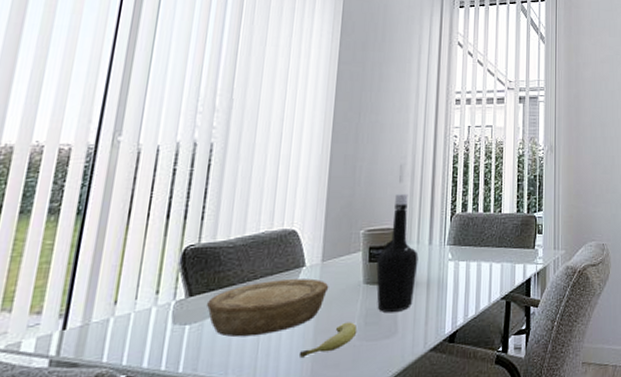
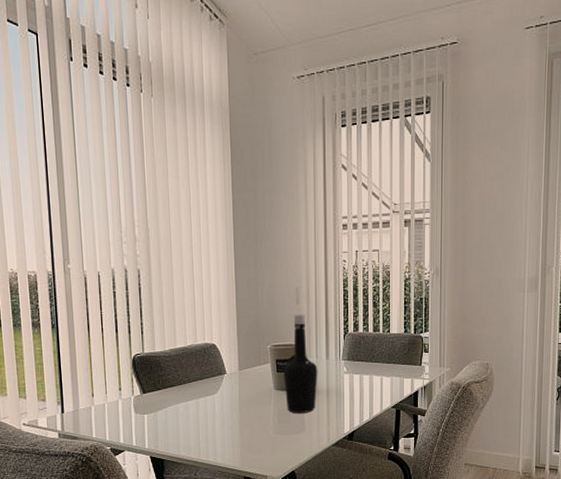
bowl: present [206,278,329,337] -> none [156,384,247,426]
fruit: present [298,322,357,357] -> none [230,419,273,443]

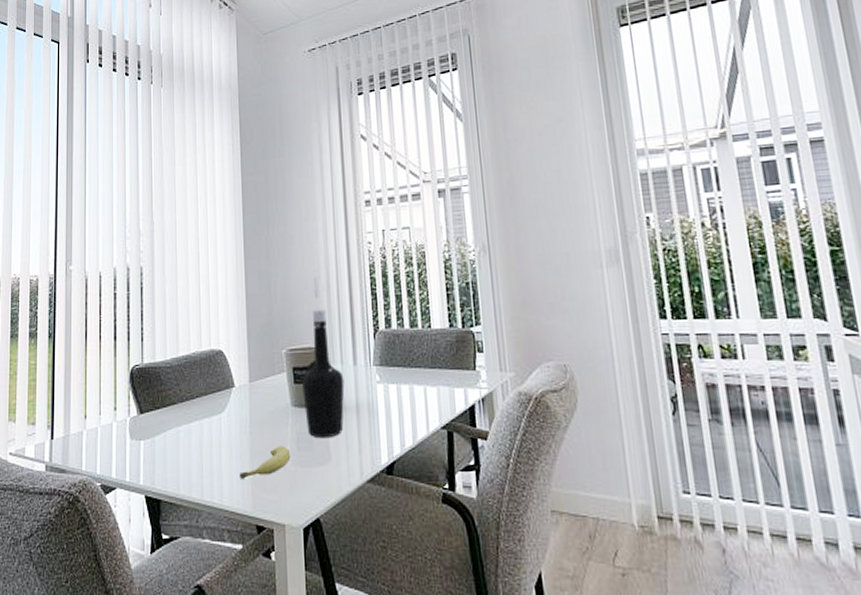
fruit: none [230,419,273,443] -> present [239,446,291,479]

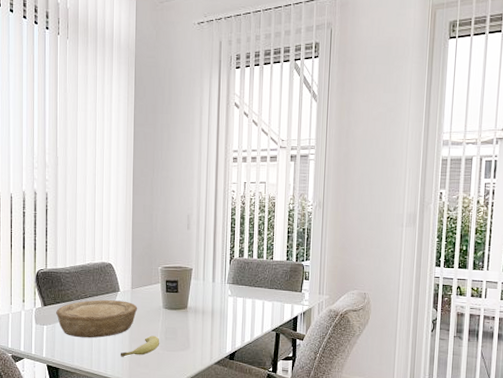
bowl: none [154,399,259,455] -> present [55,300,138,338]
bottle: present [302,309,345,439] -> none [172,238,204,333]

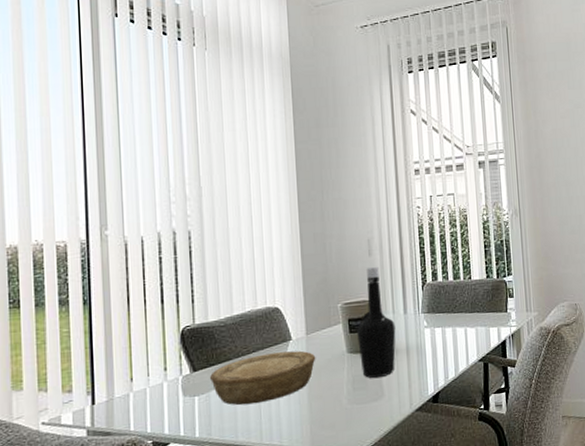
fruit: present [120,335,160,357] -> none [297,388,347,421]
bottle: none [172,238,204,333] -> present [357,266,396,379]

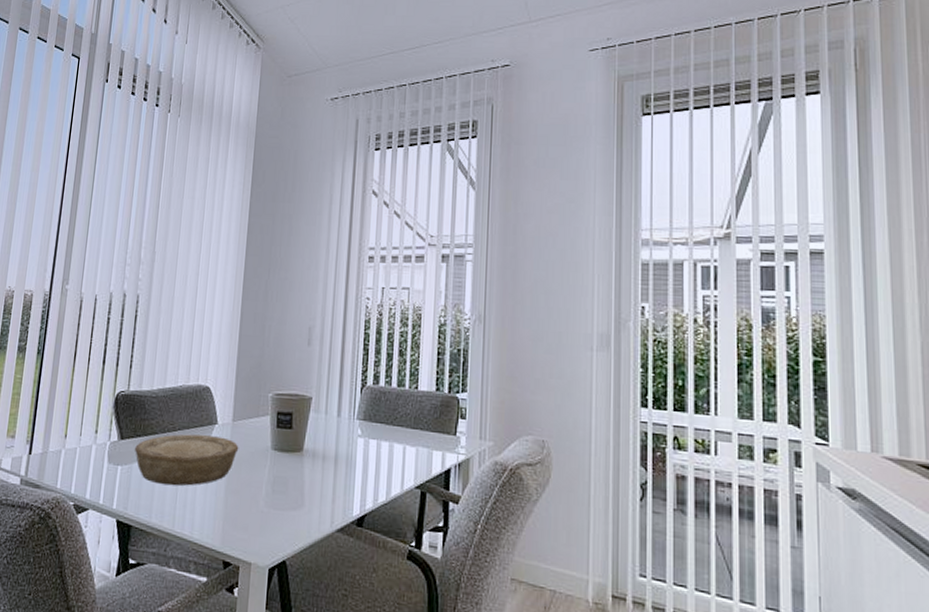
bottle: present [357,266,396,379] -> none [283,358,327,485]

